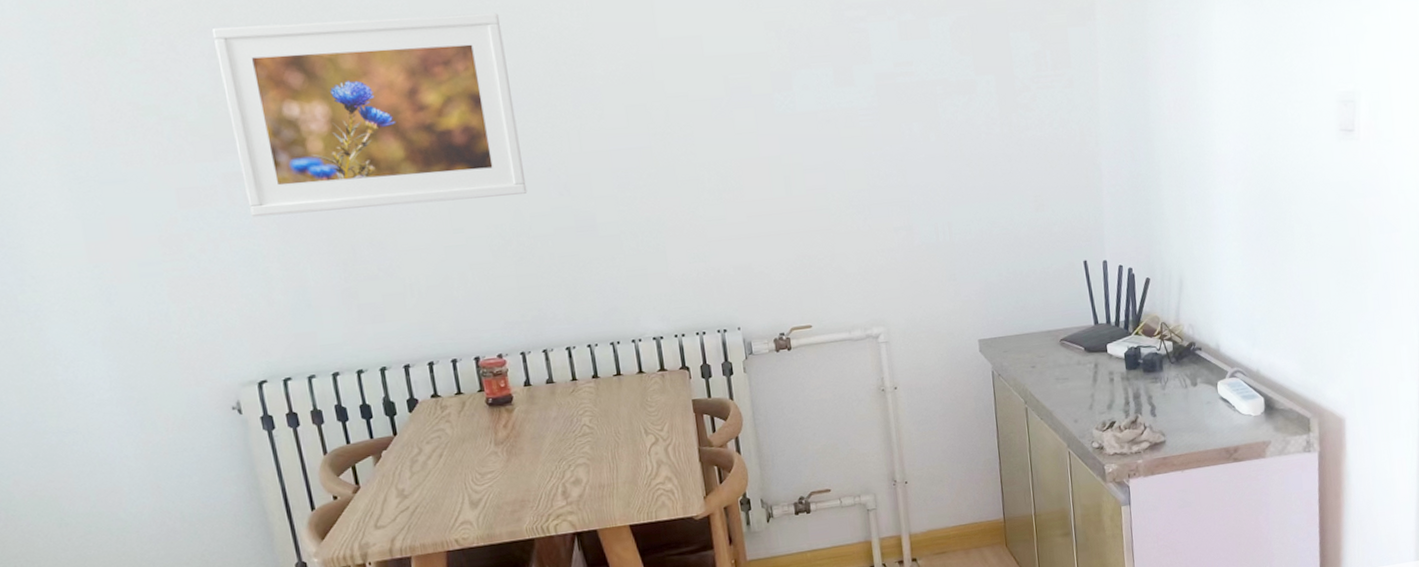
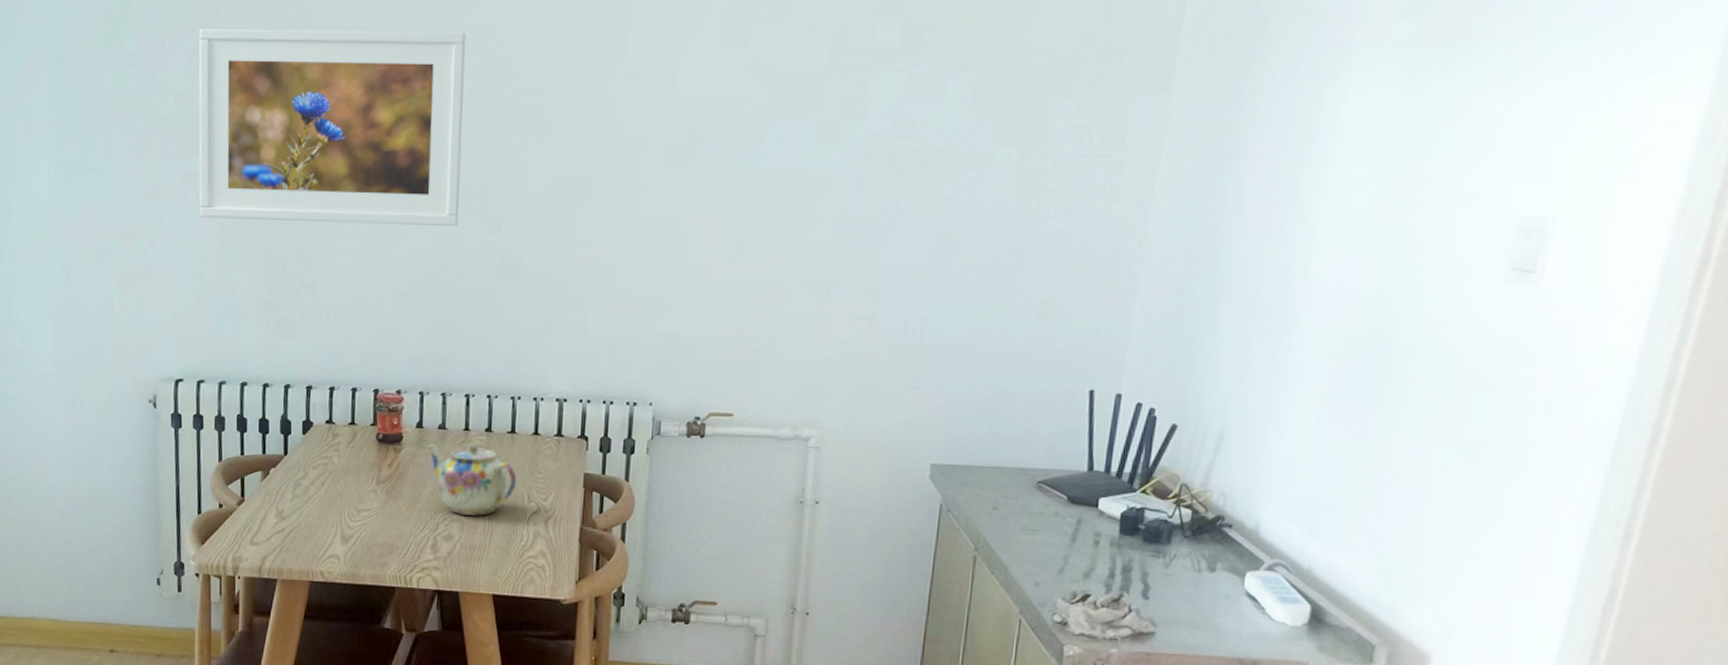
teapot: none [538,391,632,459] -> present [426,443,517,516]

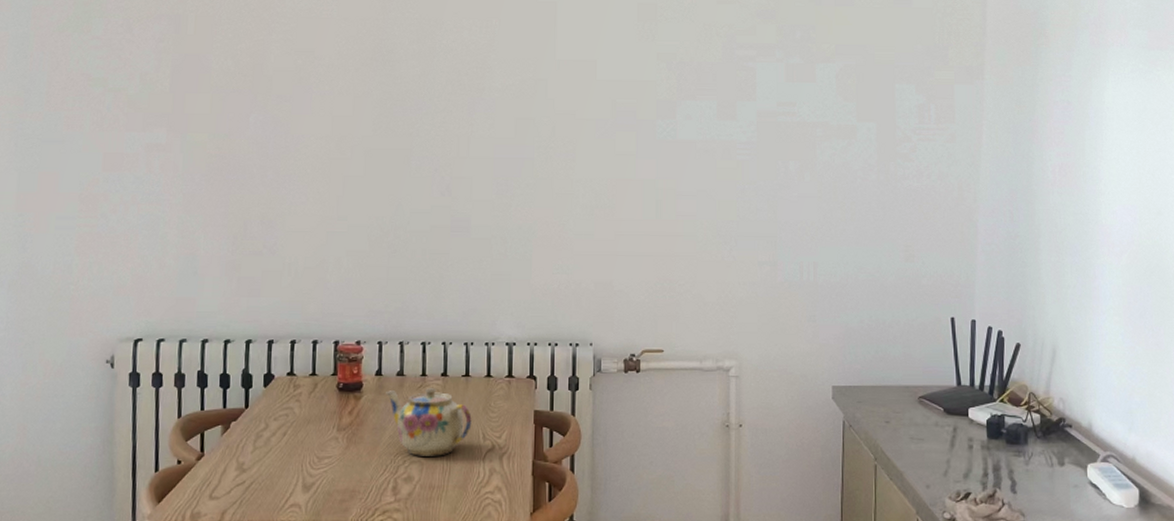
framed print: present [198,28,467,227] -> none [162,16,416,191]

